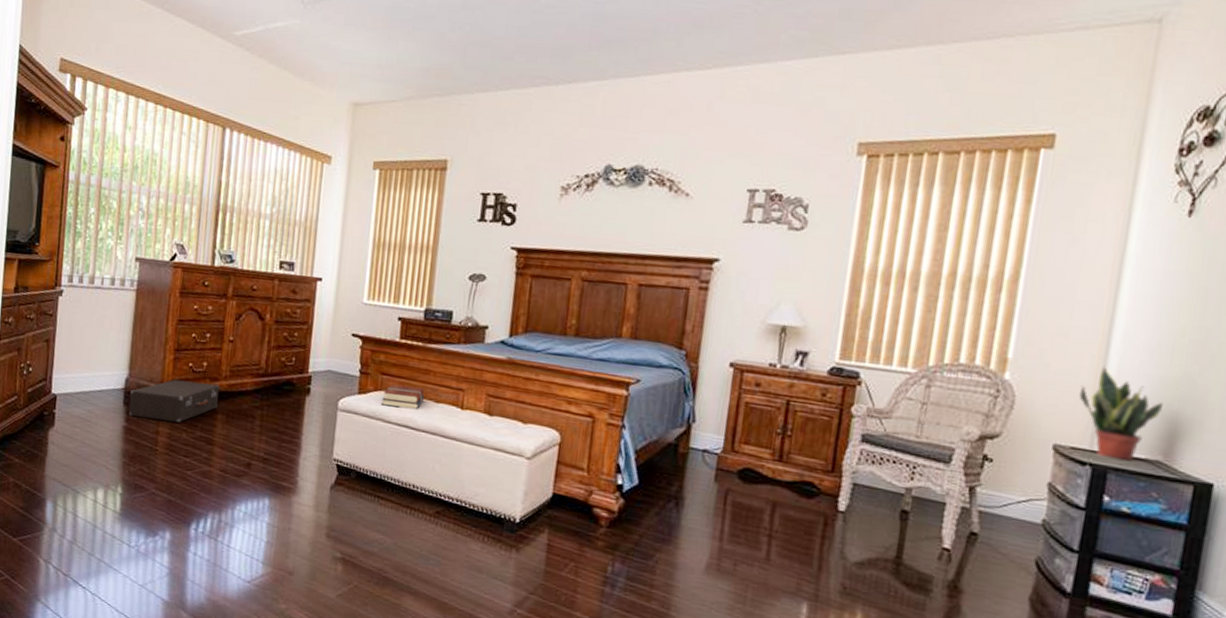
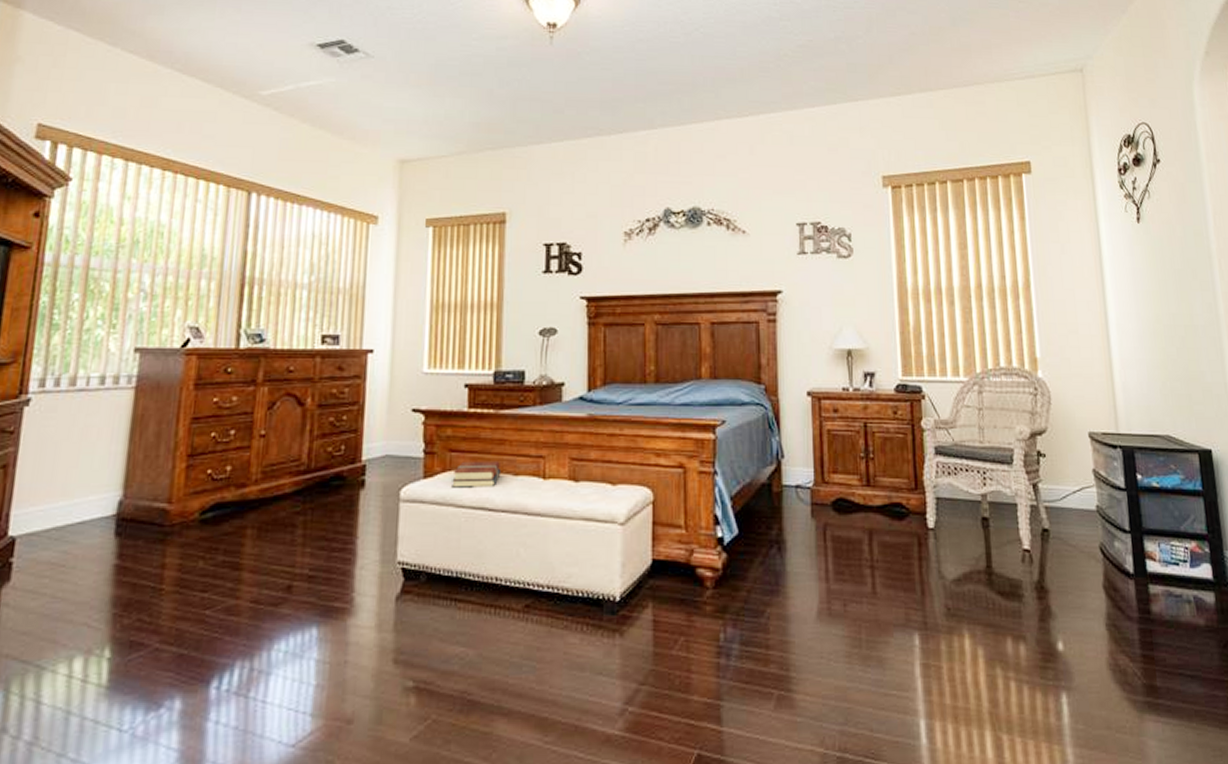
suitcase: present [129,379,220,423] -> none [123,493,249,550]
potted plant: present [1079,365,1163,462] -> none [1097,355,1160,439]

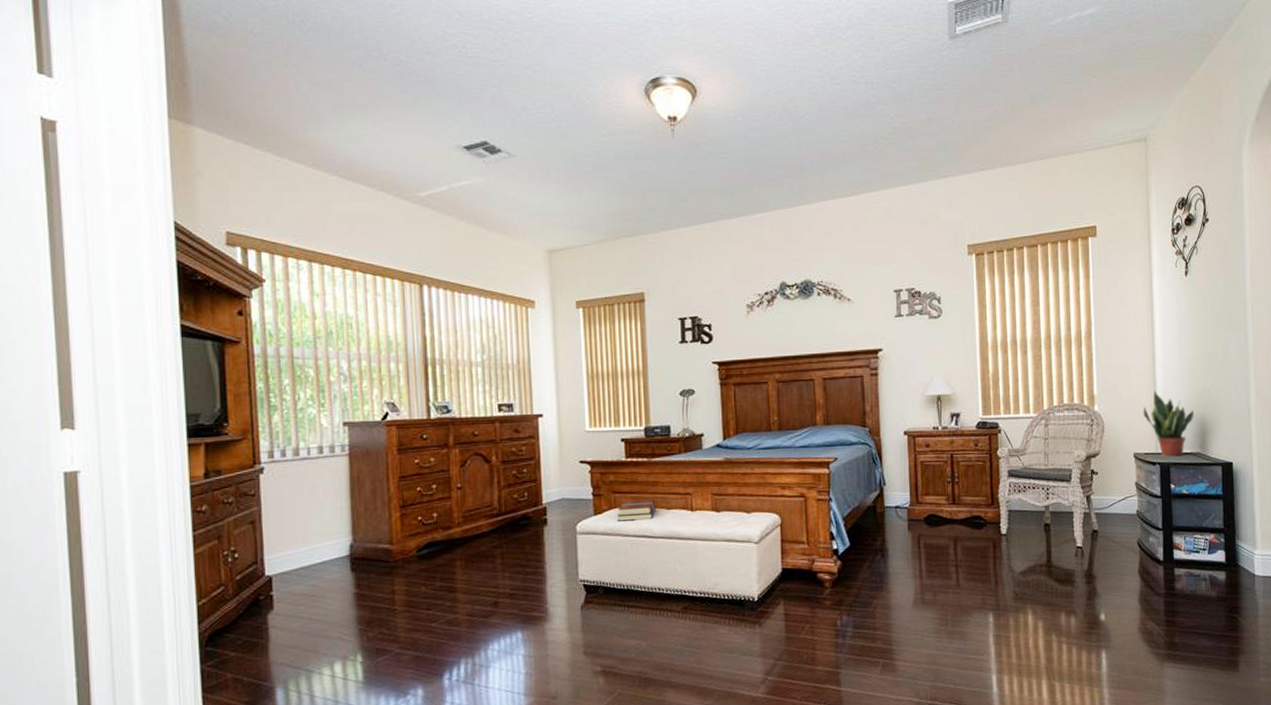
potted plant: none [1097,355,1160,439] -> present [1143,390,1194,457]

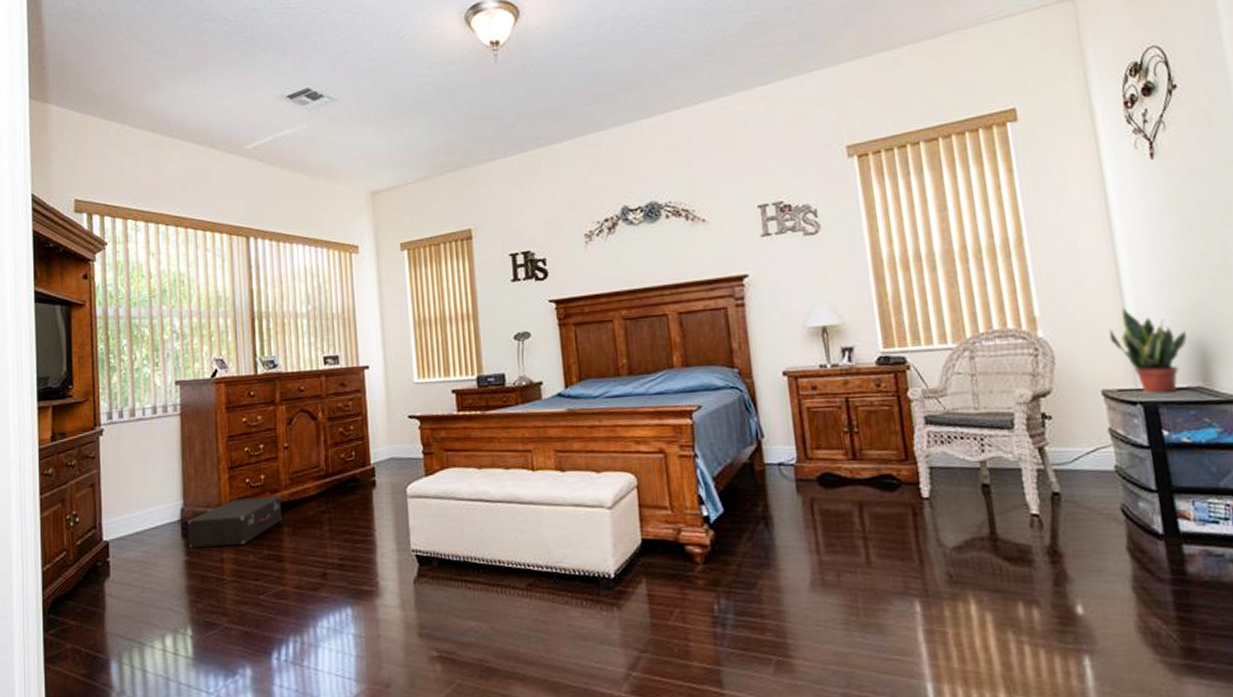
suitcase: none [357,533,455,582] -> present [187,496,283,549]
books: present [617,499,657,522] -> none [450,457,494,483]

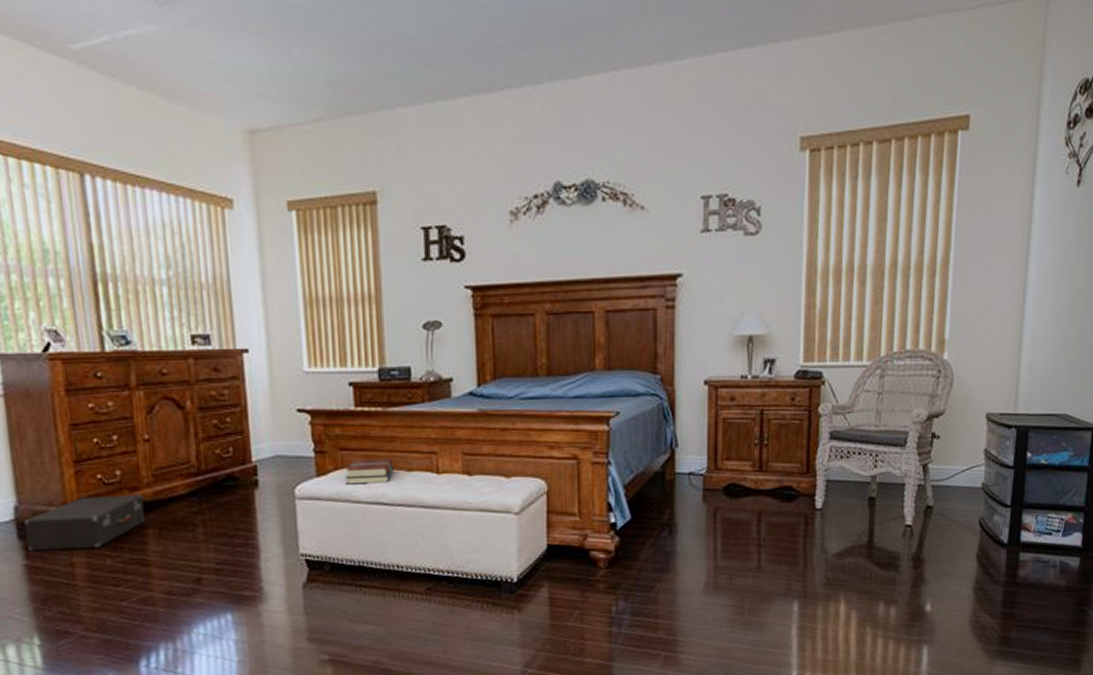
books: none [450,457,494,483] -> present [345,458,395,485]
potted plant: present [1108,306,1187,394] -> none [1003,334,1066,419]

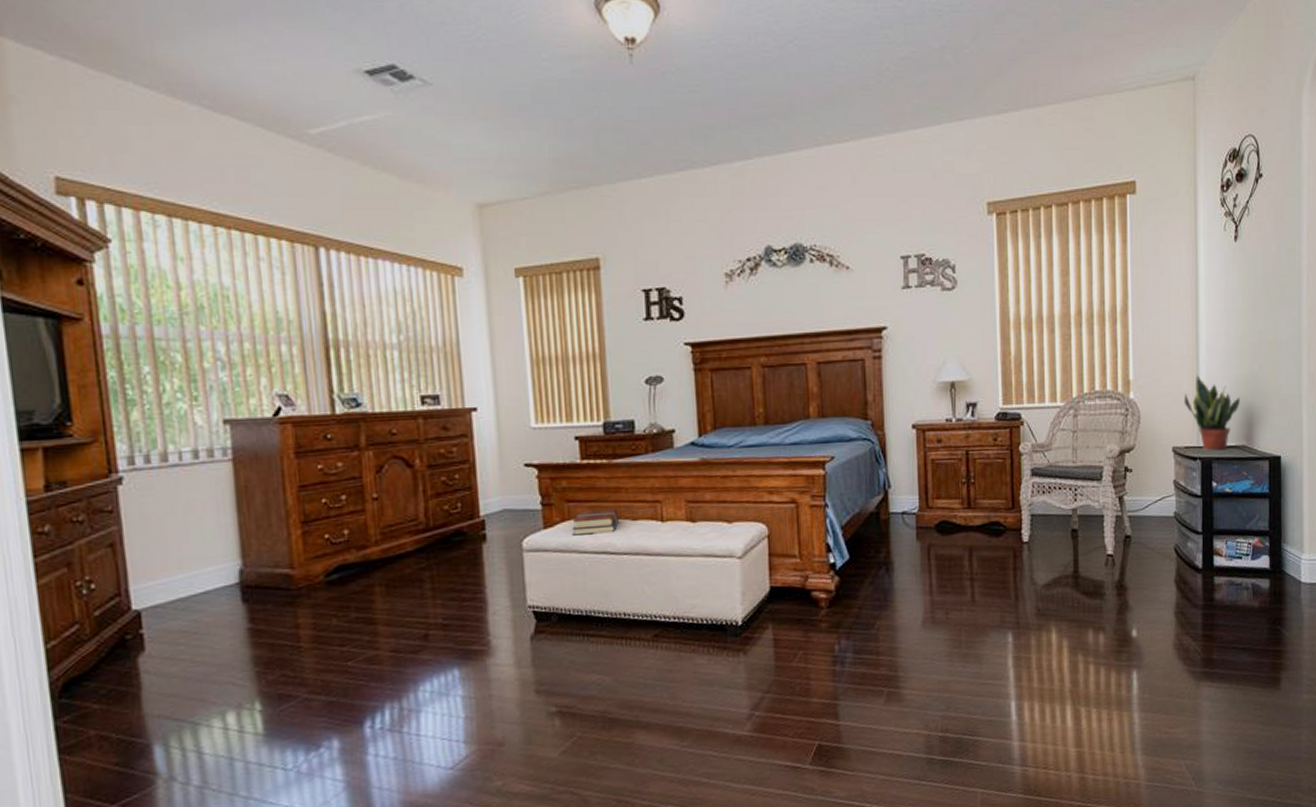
suitcase: present [23,495,146,552] -> none [248,553,373,615]
potted plant: none [1003,334,1066,419] -> present [1184,374,1240,451]

